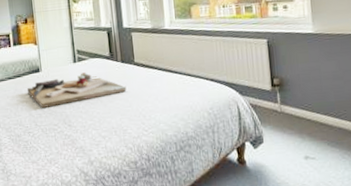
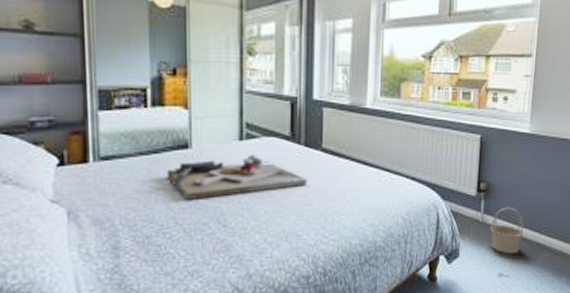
basket: none [289,97,324,139] -> present [490,207,524,254]

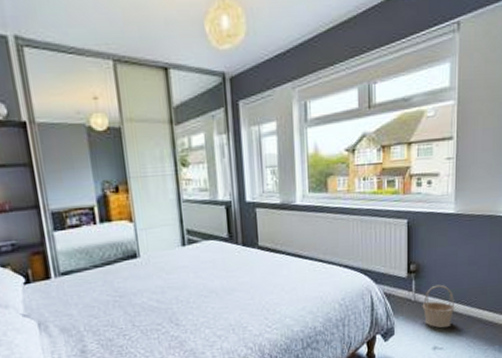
decorative tray: present [166,155,308,200] -> none [120,258,248,304]

